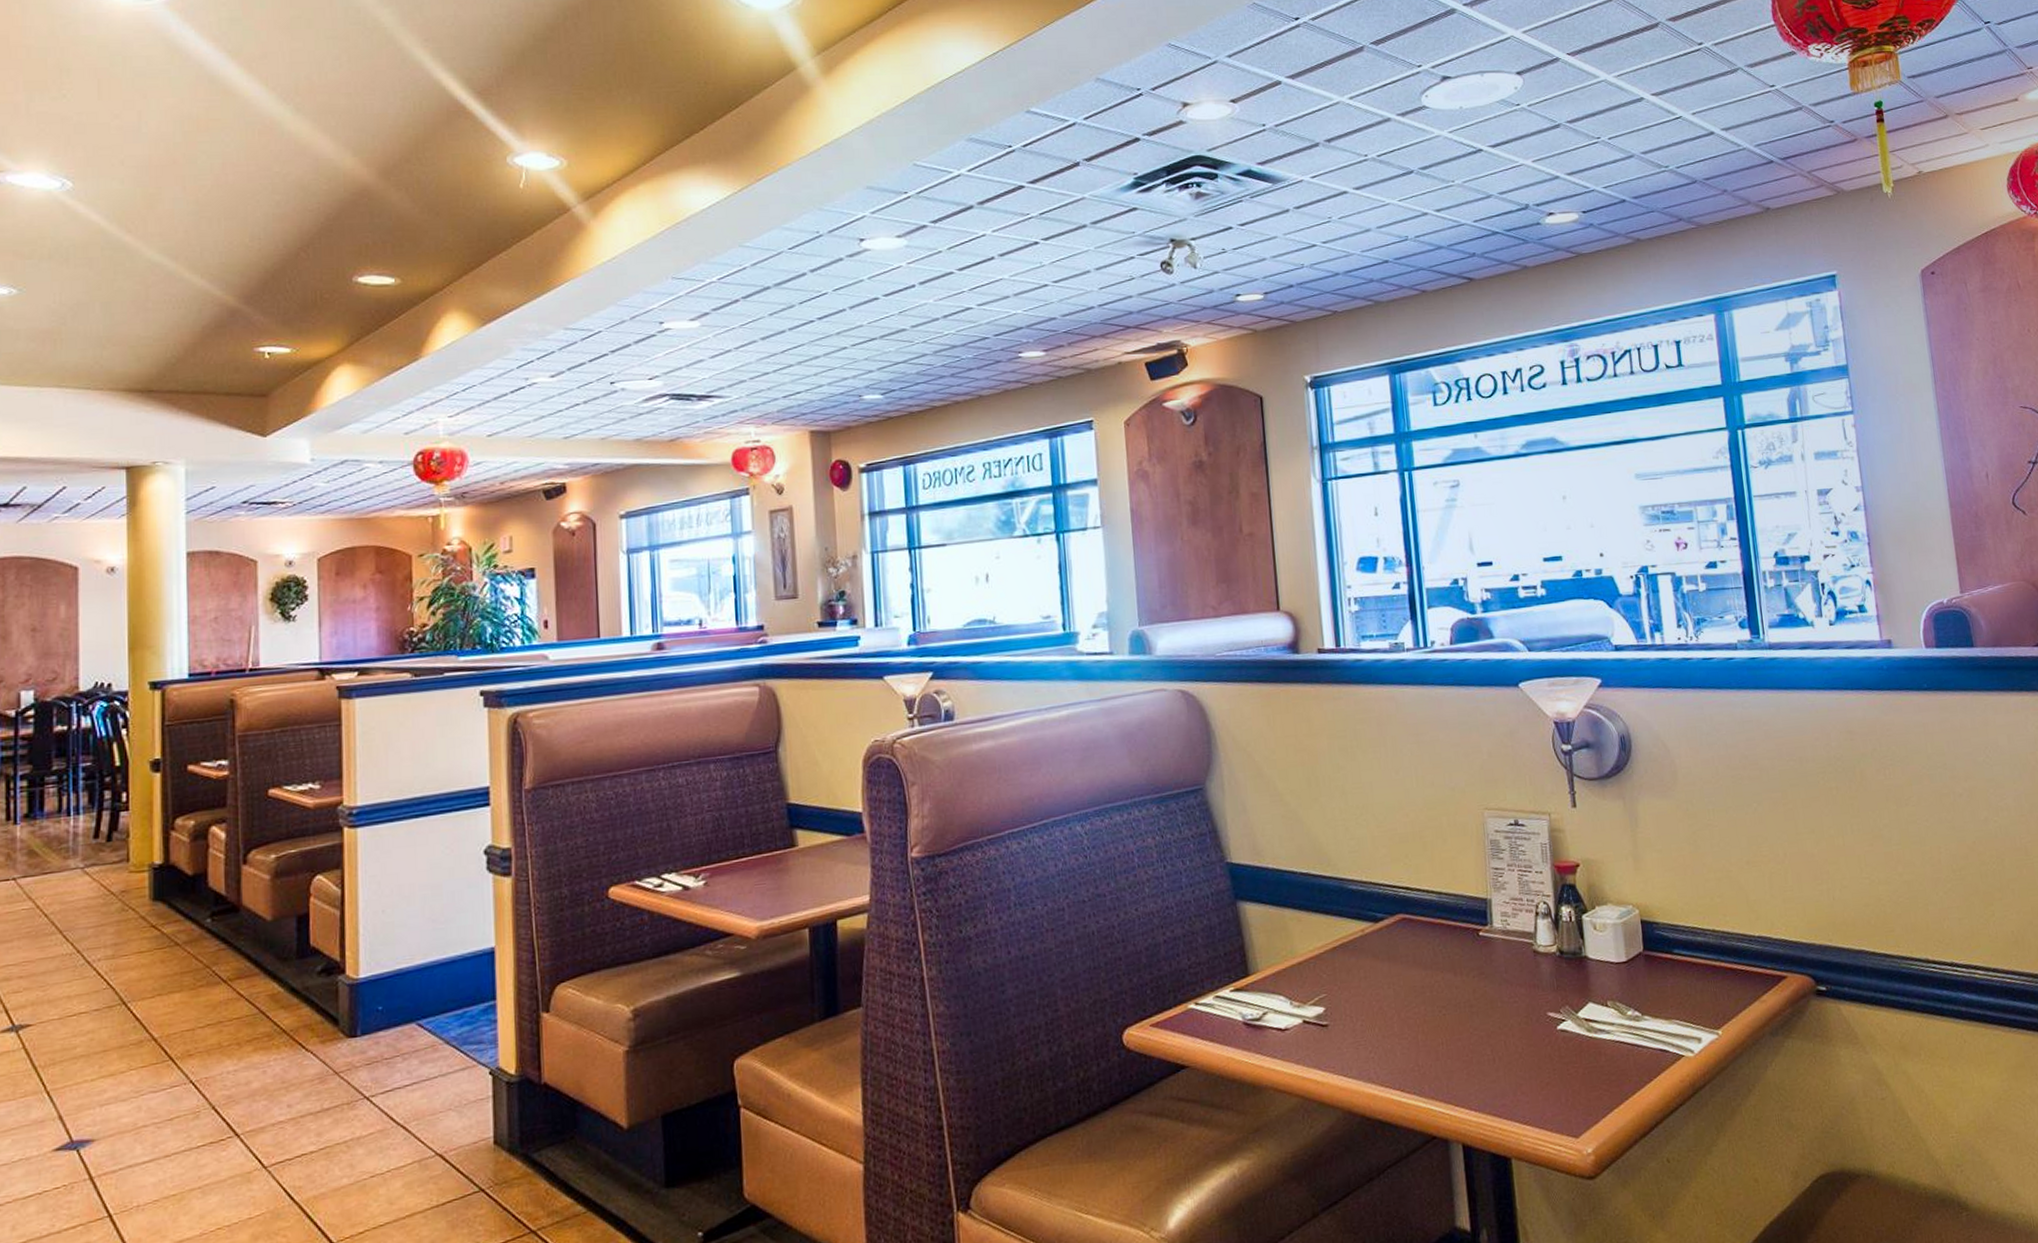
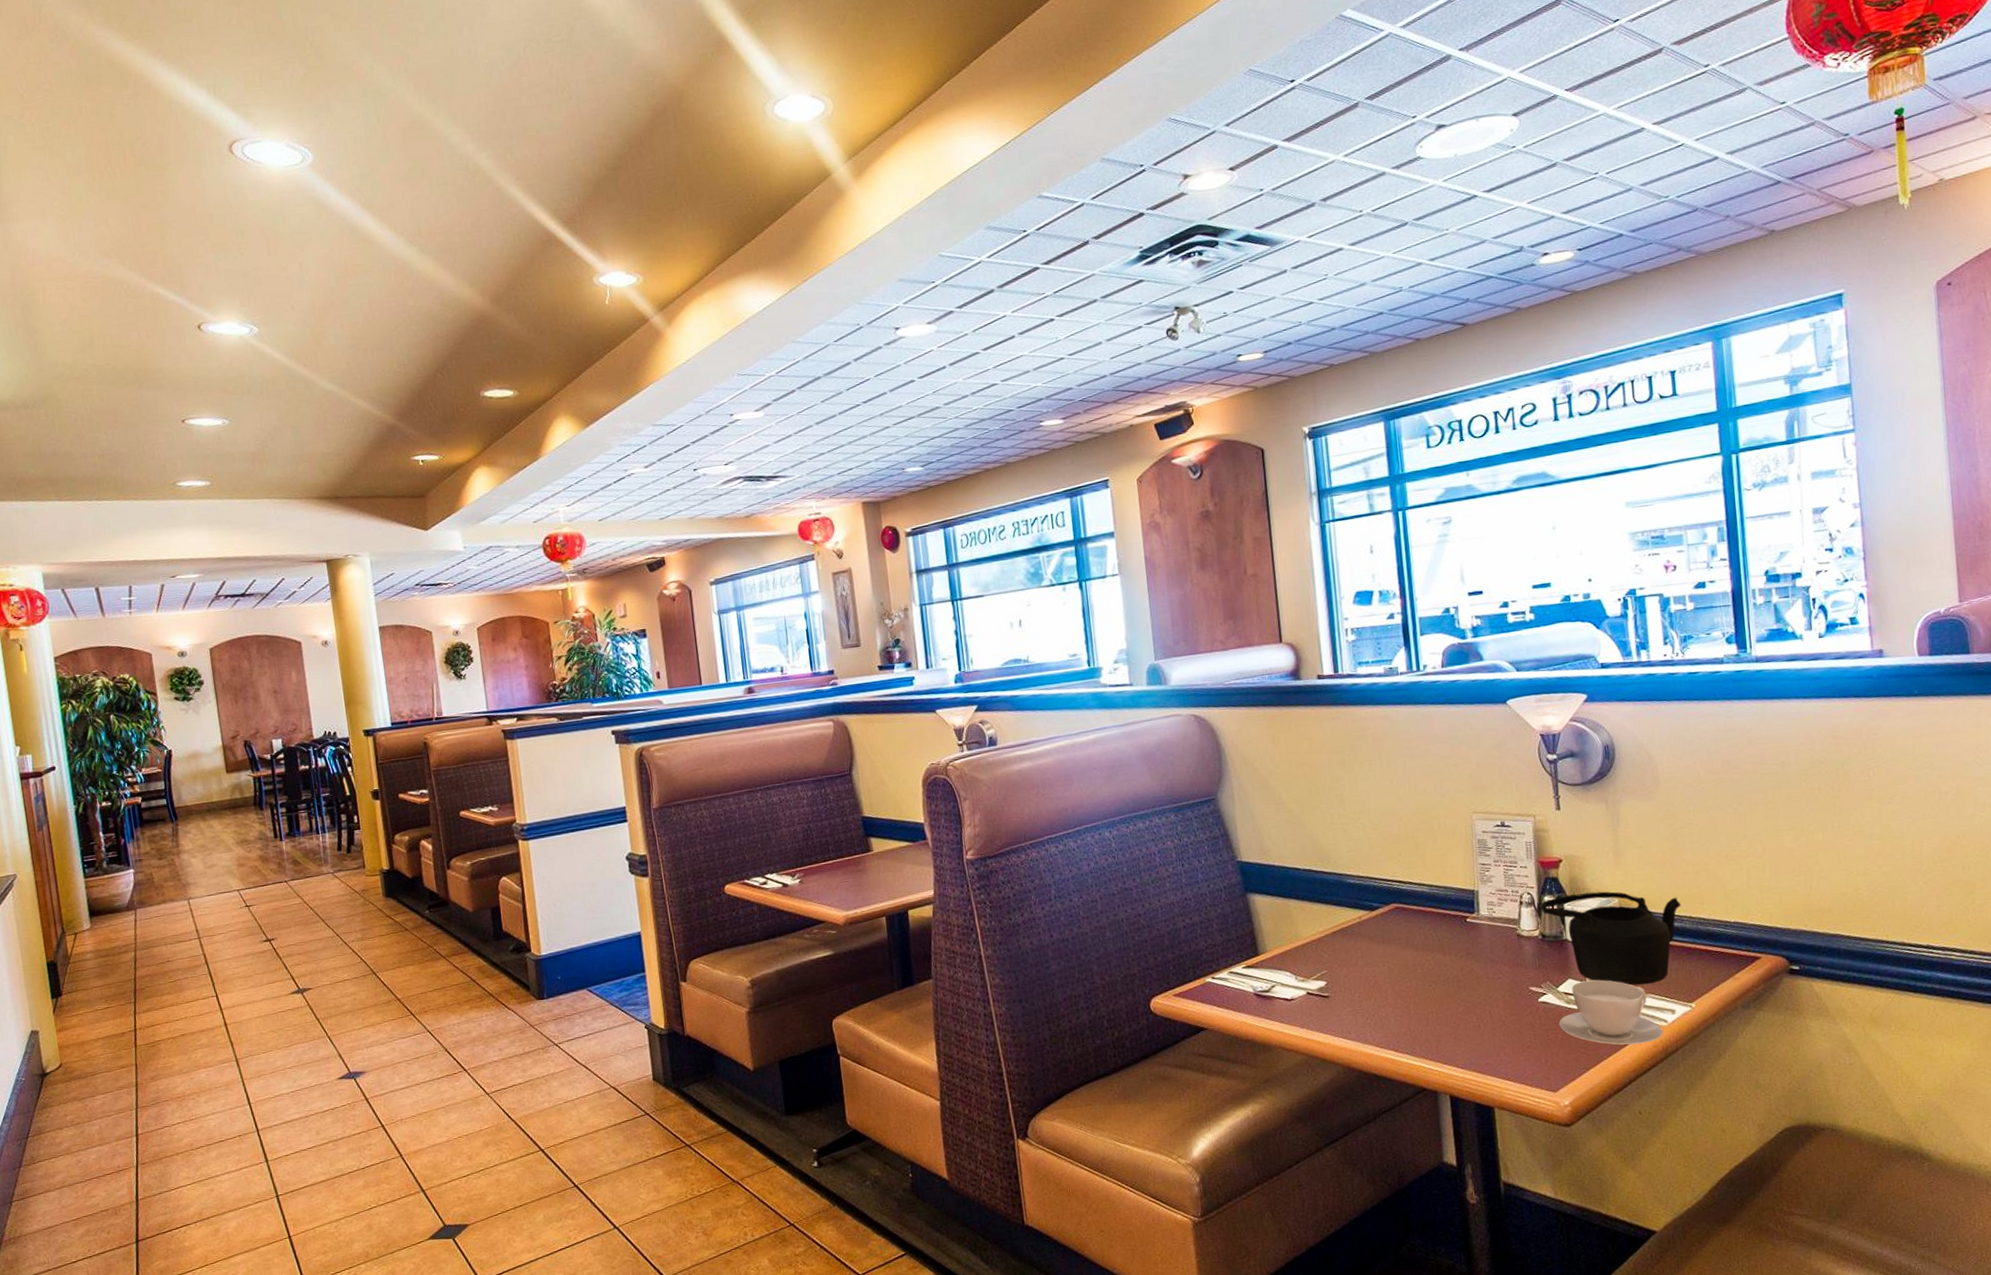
teapot: none [1557,900,1704,1010] -> present [1540,891,1682,986]
teacup: none [1579,1003,1690,1080] -> present [1558,979,1663,1045]

